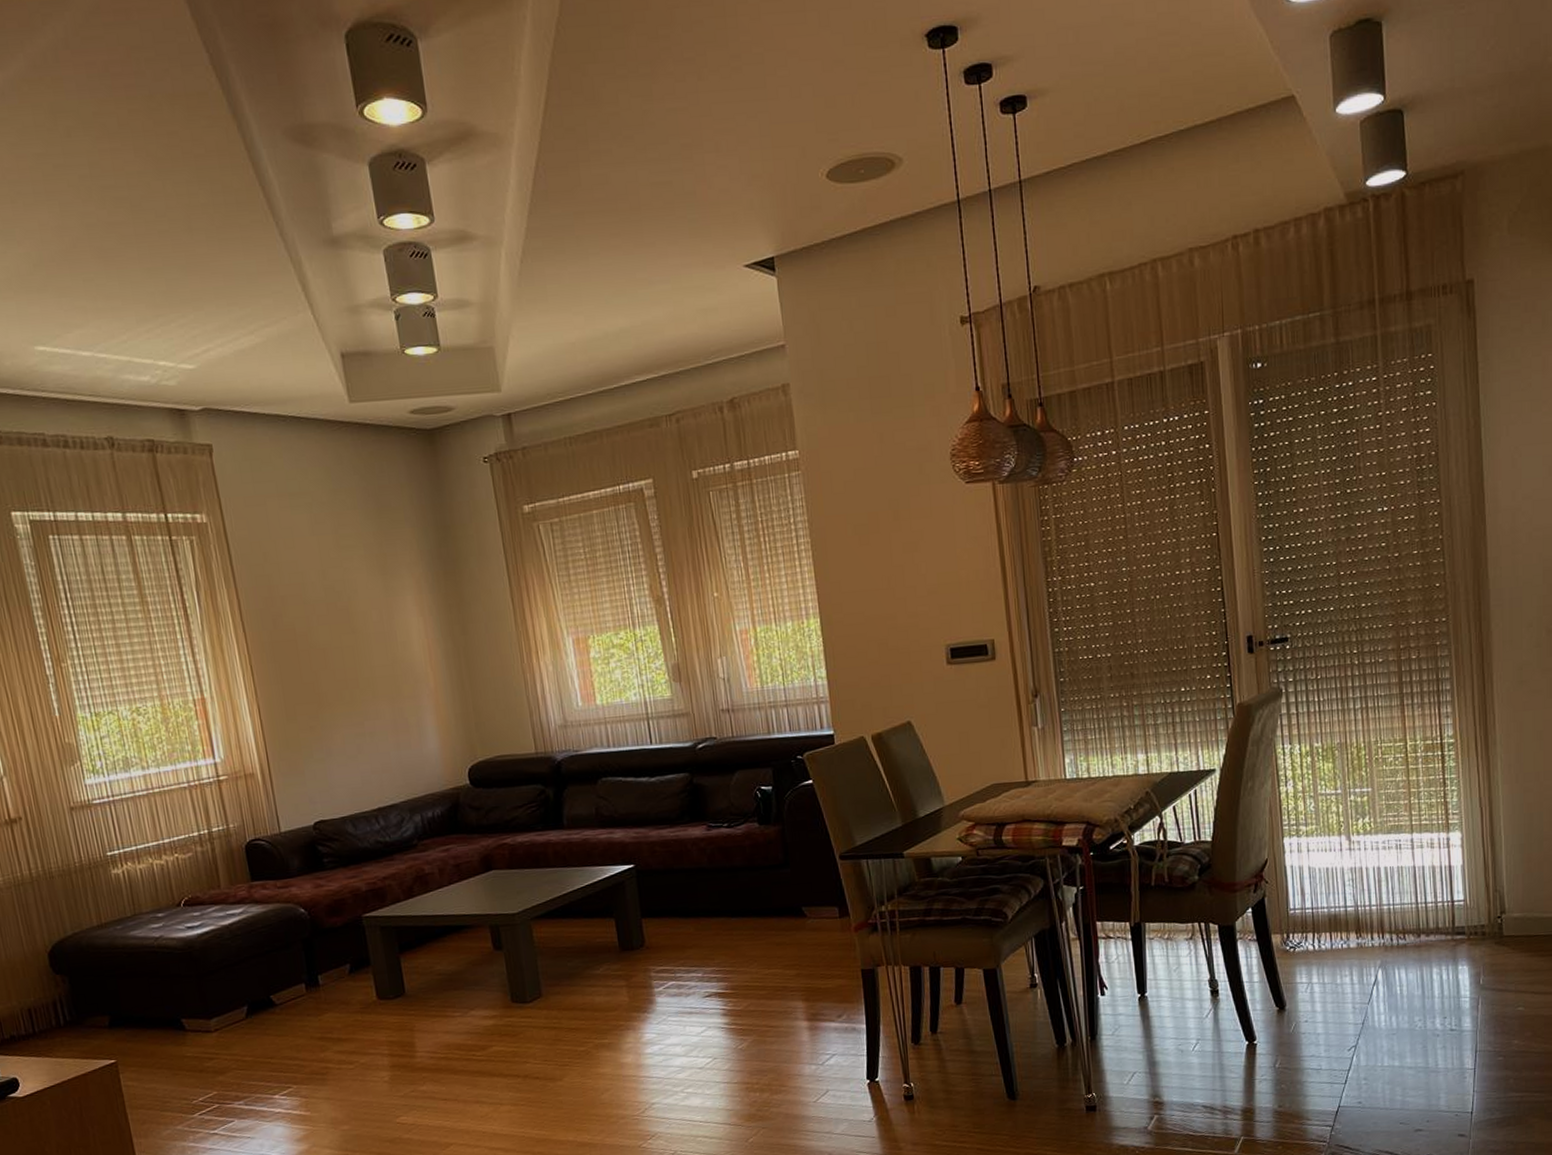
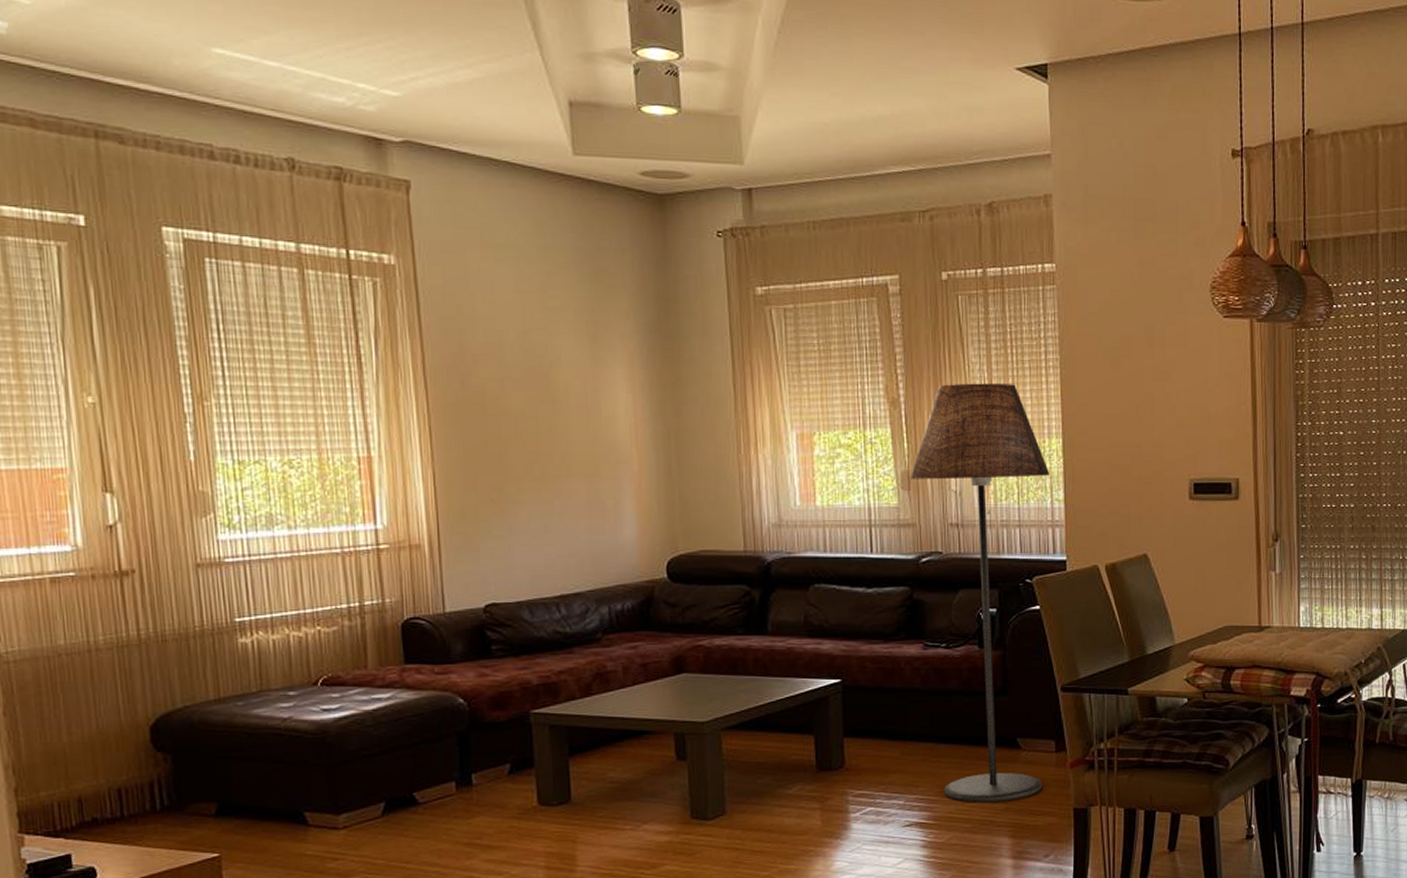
floor lamp: none [680,570,830,971] -> present [911,383,1050,802]

